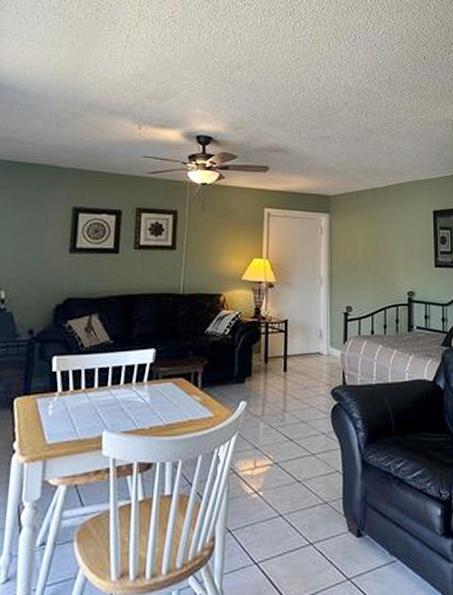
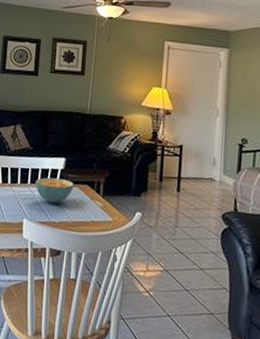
cereal bowl: none [117,375,167,407] -> present [35,177,74,204]

